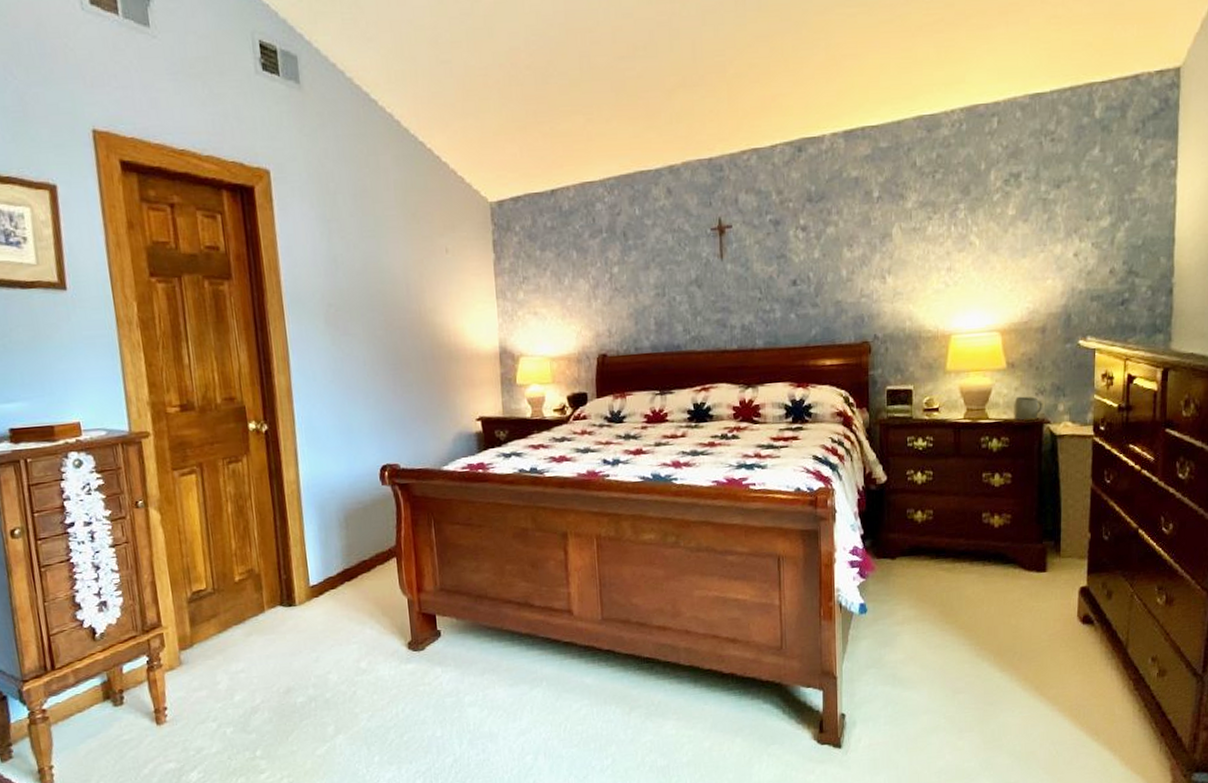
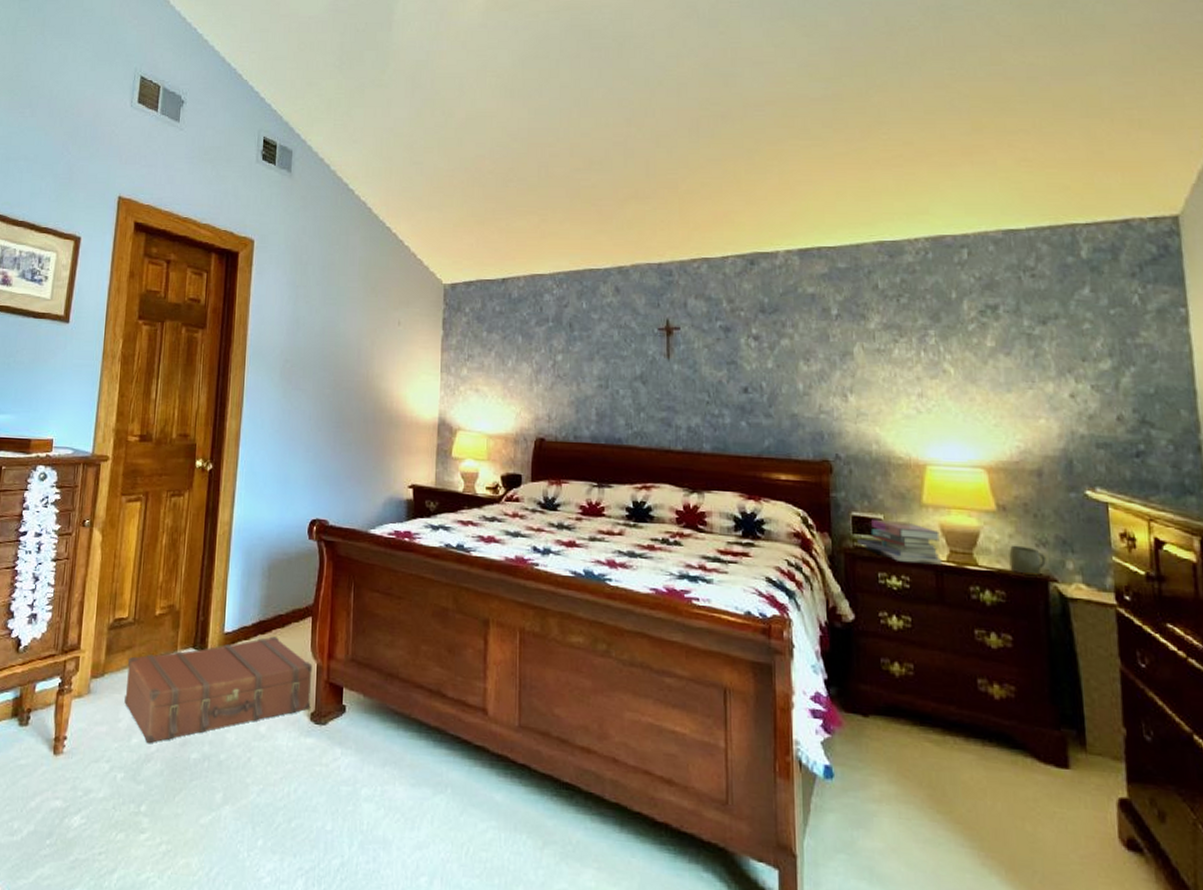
suitcase: none [214,581,406,698] -> present [124,636,313,744]
books: none [891,388,960,425] -> present [857,519,943,565]

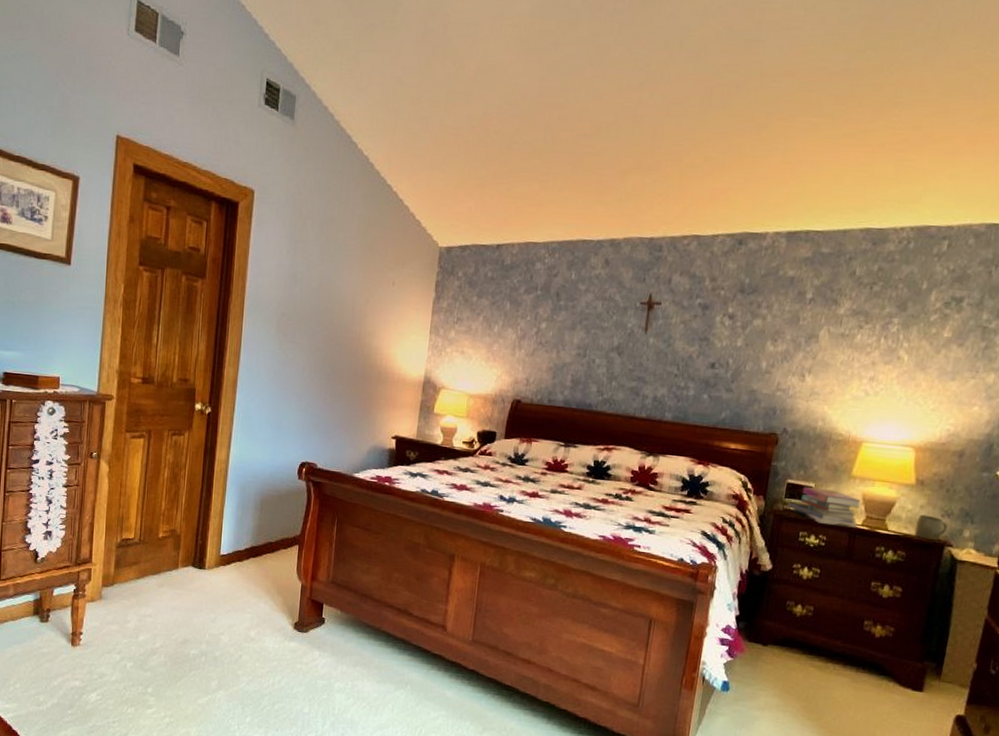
suitcase: present [124,636,313,744] -> none [132,560,298,641]

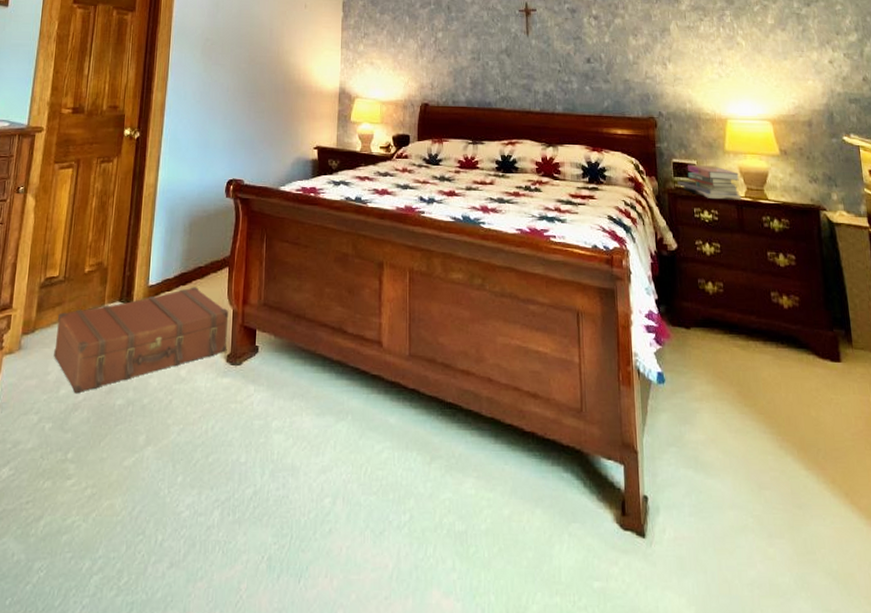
suitcase: none [132,560,298,641] -> present [54,287,229,394]
mug: present [914,514,948,540] -> none [790,182,817,205]

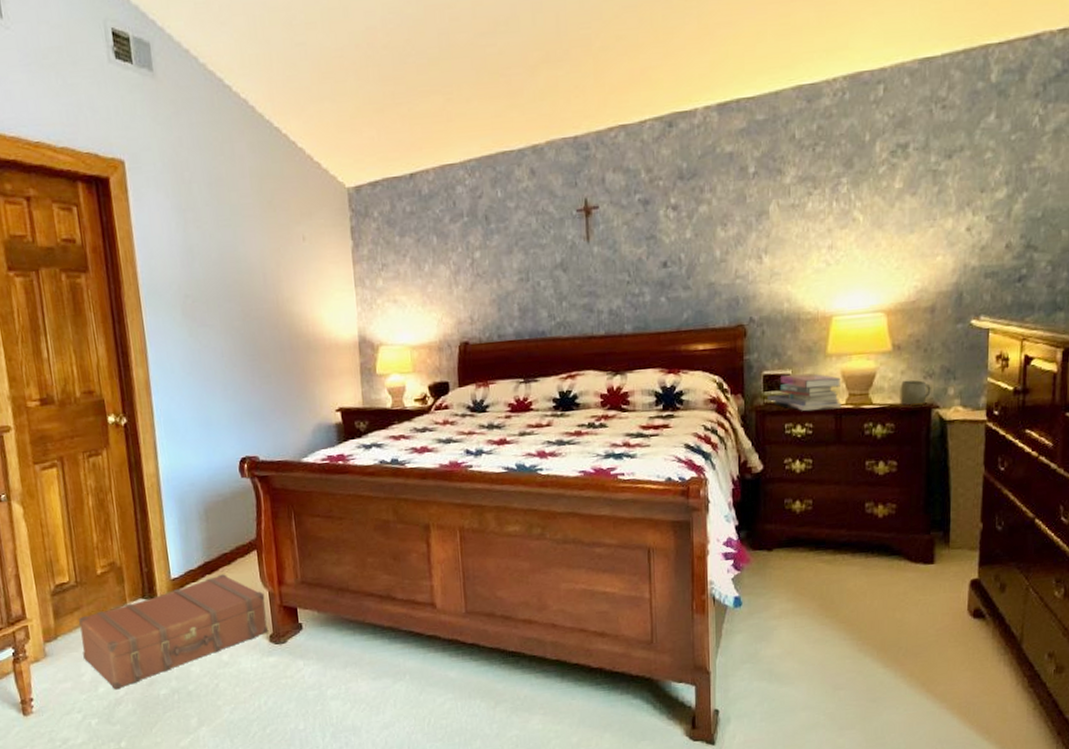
mug: none [790,182,817,205] -> present [900,380,931,406]

